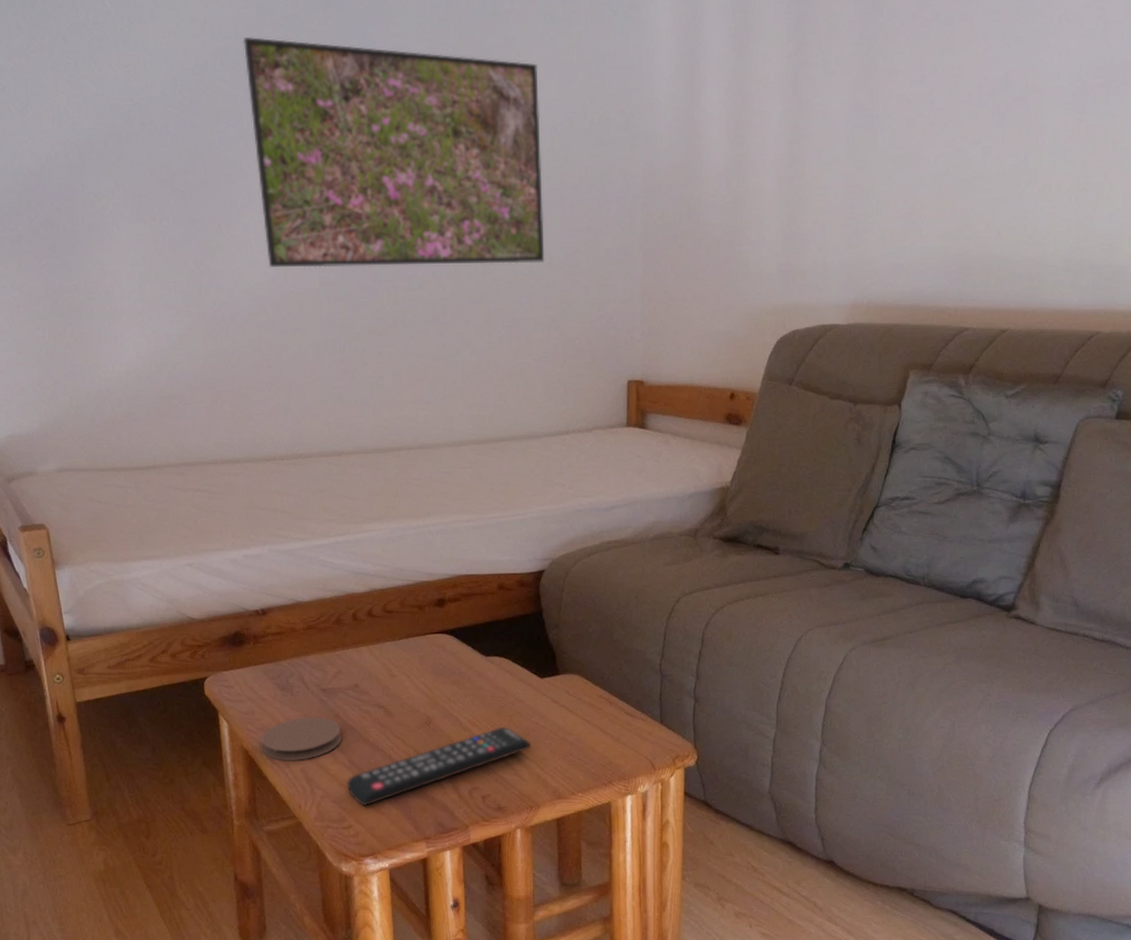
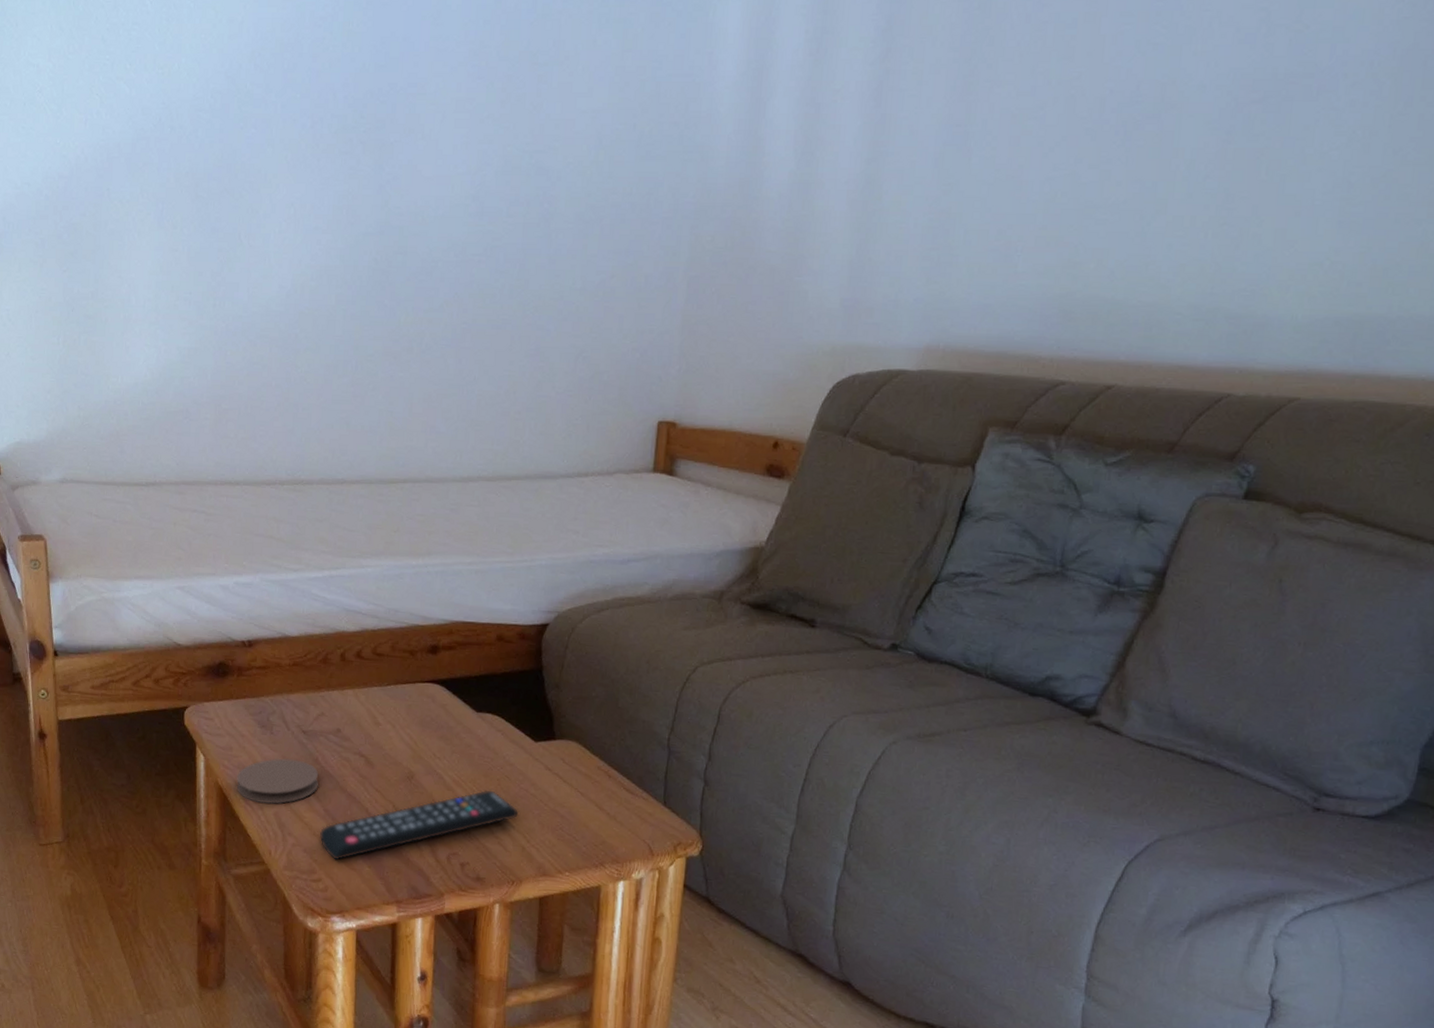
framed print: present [242,37,545,268] -> none [279,39,588,287]

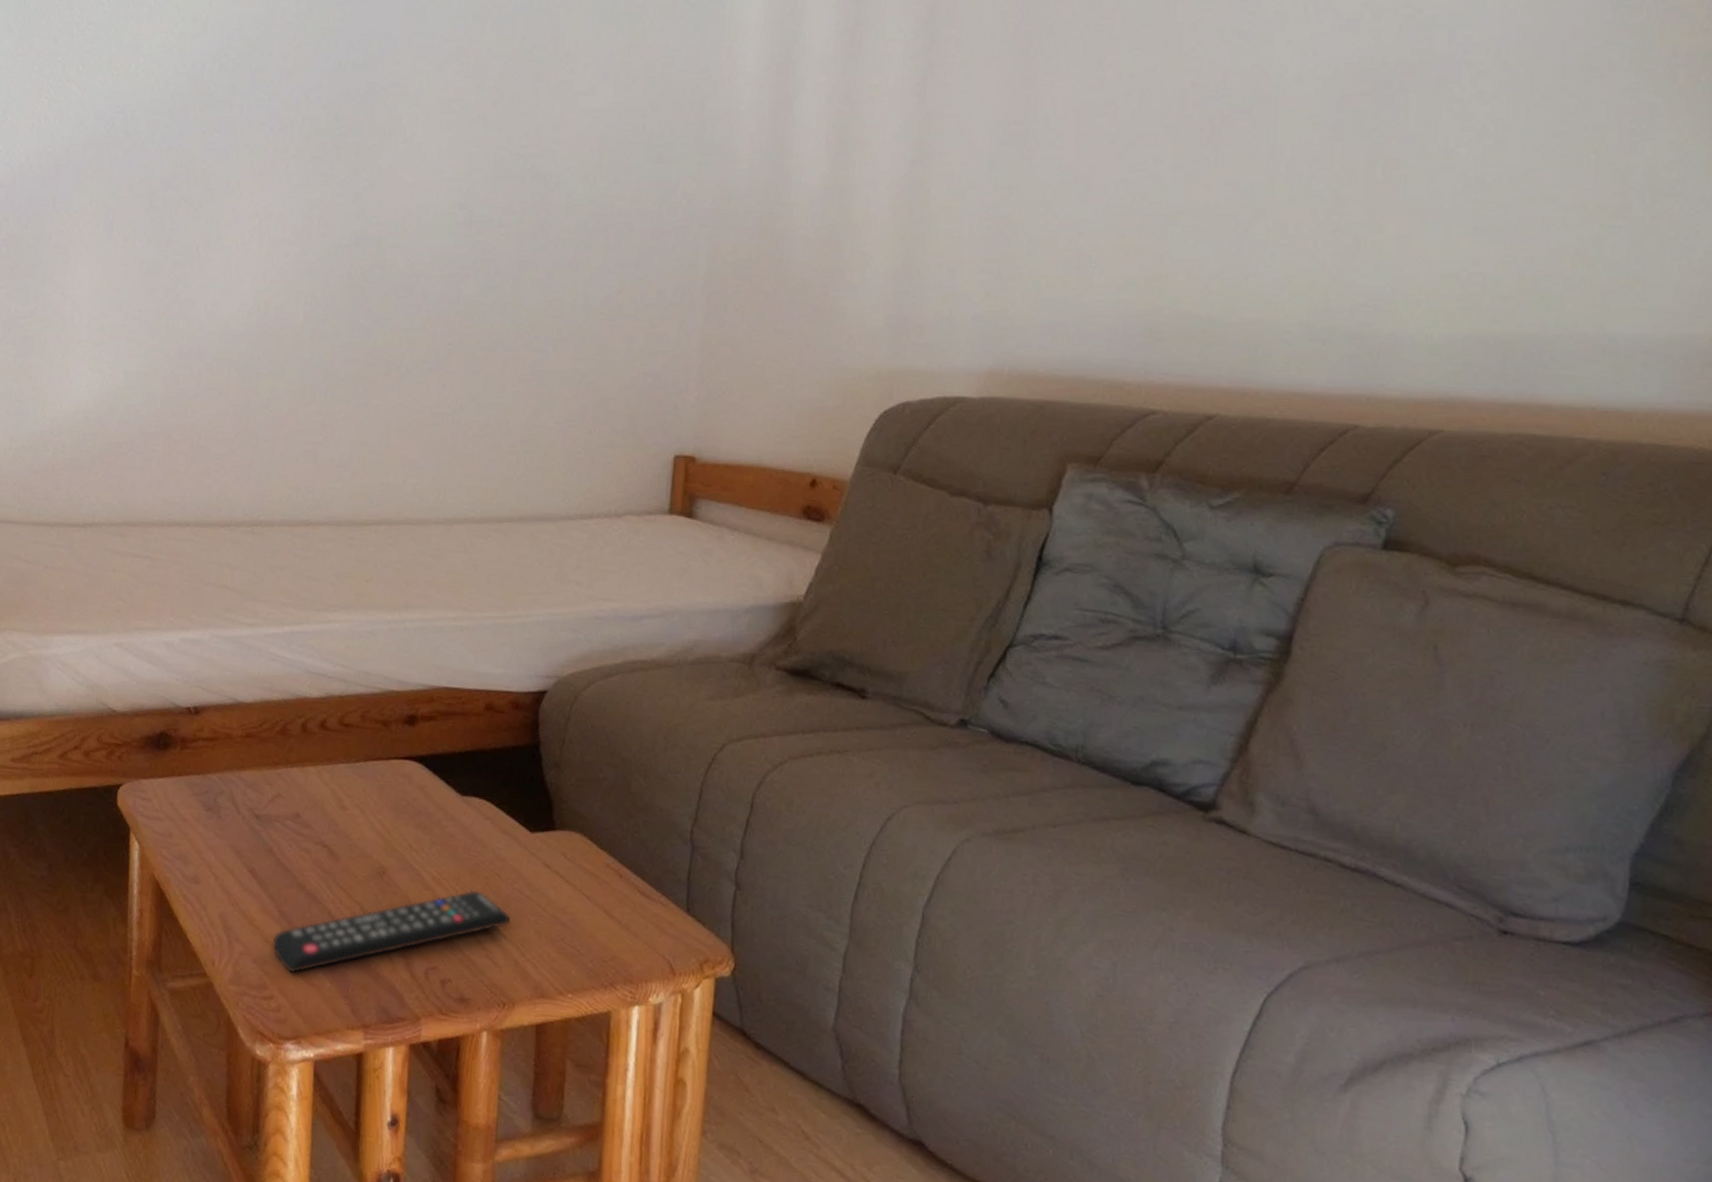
coaster: present [237,758,319,804] -> none [176,847,273,903]

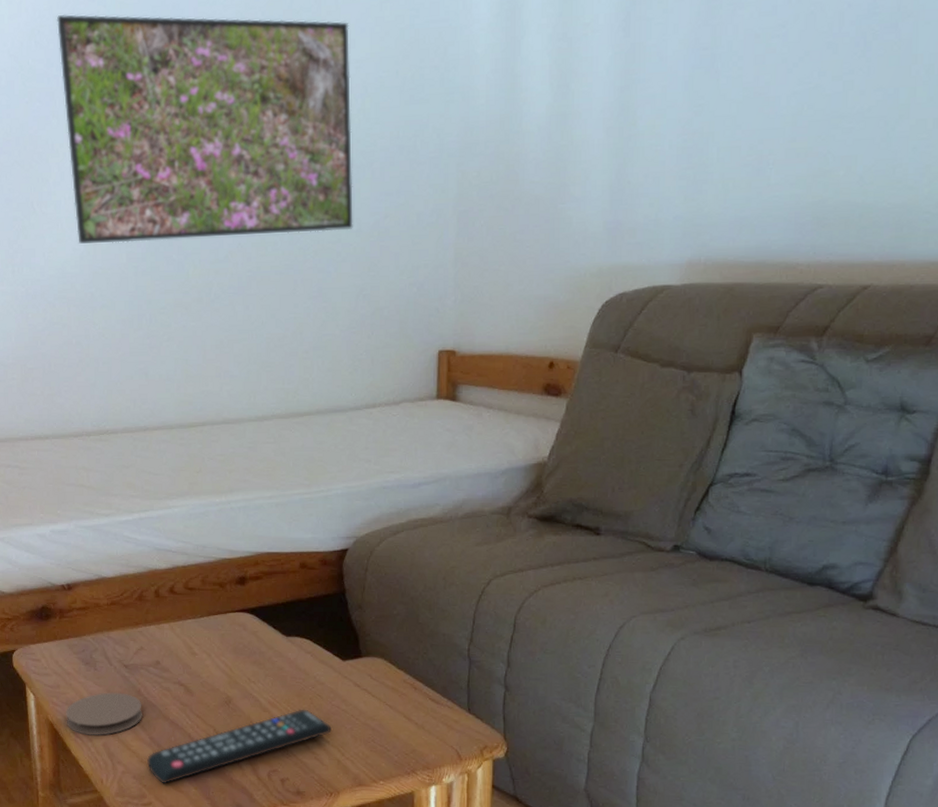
coaster: none [176,847,273,903] -> present [66,692,142,736]
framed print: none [246,37,590,304] -> present [56,15,353,244]

